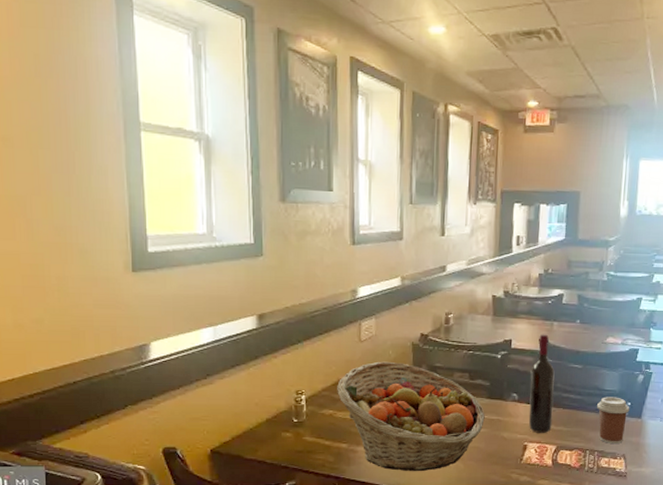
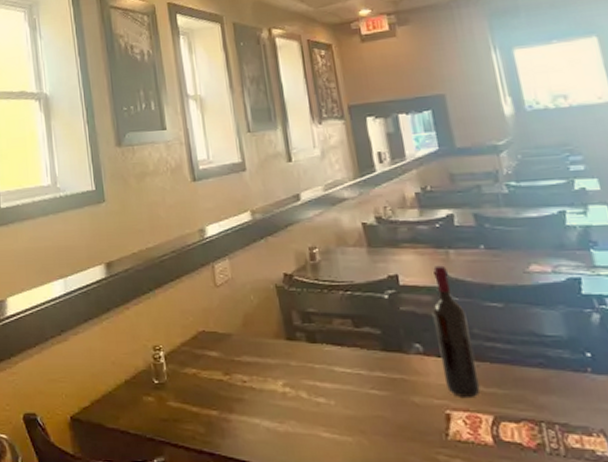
fruit basket: present [337,361,485,472] -> none [197,308,384,449]
coffee cup: present [597,397,630,443] -> none [539,345,595,413]

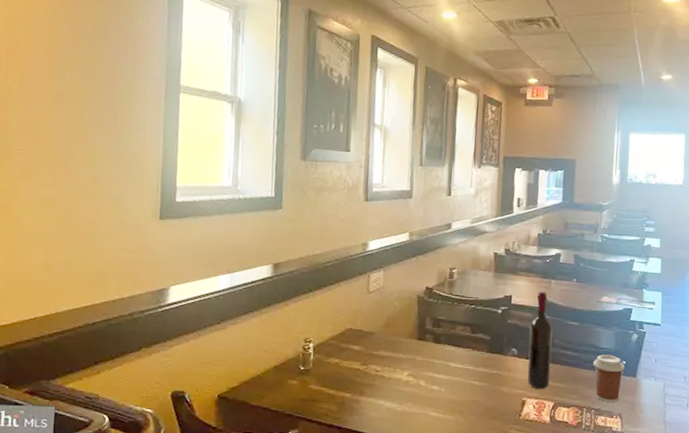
coffee cup: none [539,345,595,413] -> present [593,354,625,402]

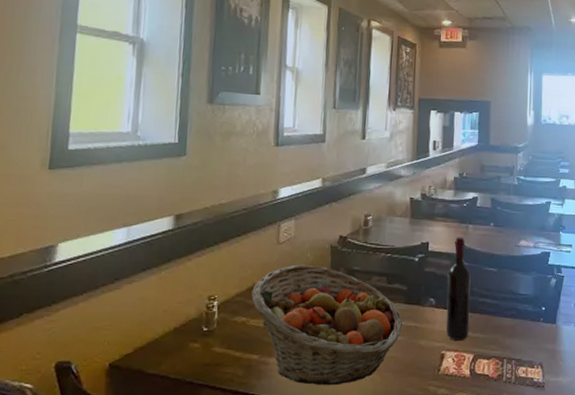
fruit basket: none [344,312,485,425] -> present [251,264,402,386]
coffee cup: present [593,354,625,402] -> none [513,301,545,351]

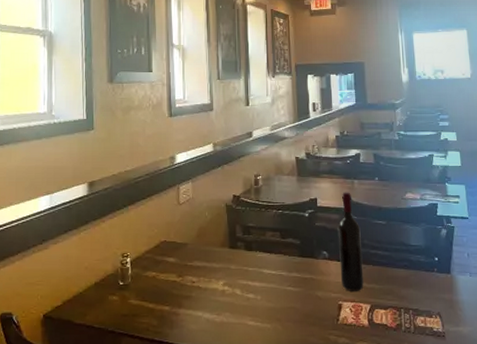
fruit basket: present [251,264,402,386] -> none [159,223,298,335]

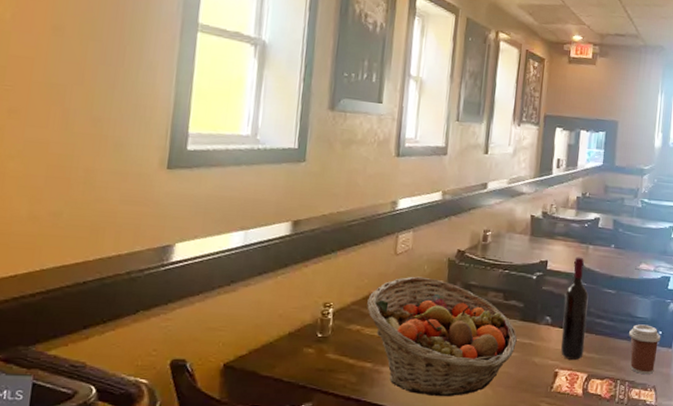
fruit basket: none [159,223,298,335] -> present [367,276,517,397]
coffee cup: none [405,252,438,301] -> present [629,324,661,374]

